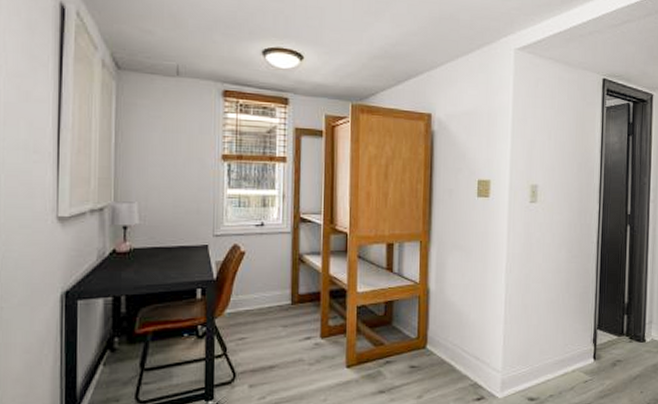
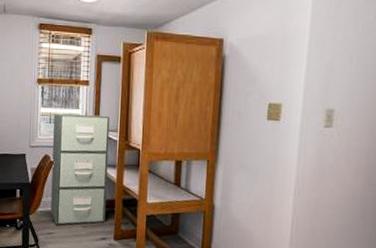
filing cabinet: none [242,195,312,328] -> present [51,113,110,225]

